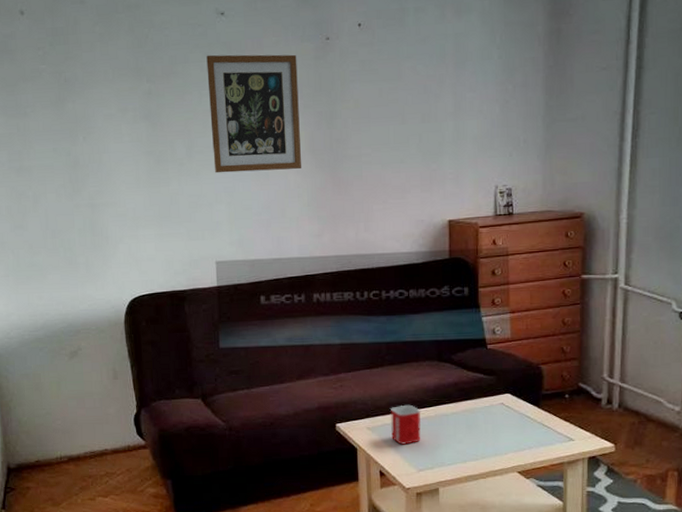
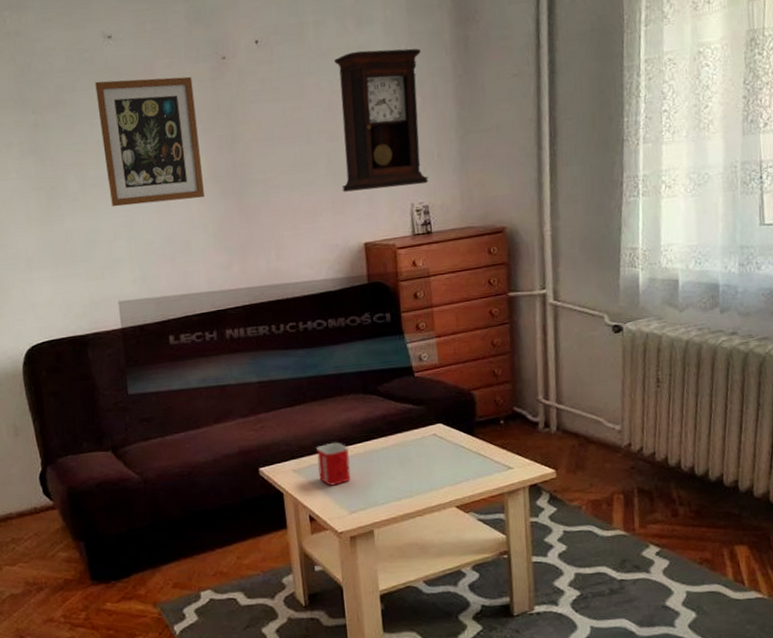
pendulum clock: none [430,38,514,171] -> present [334,48,429,192]

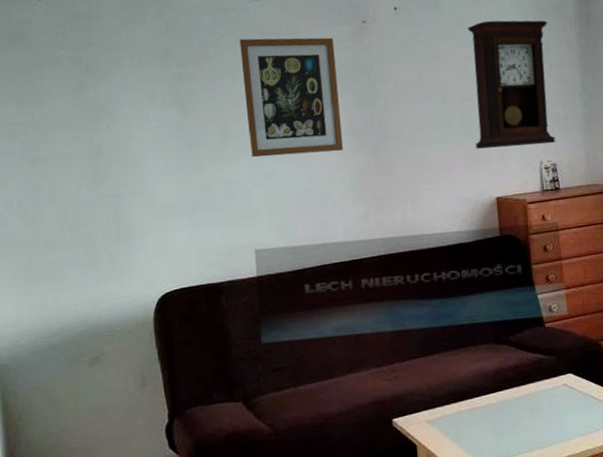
mug: present [316,442,351,486] -> none [450,392,484,437]

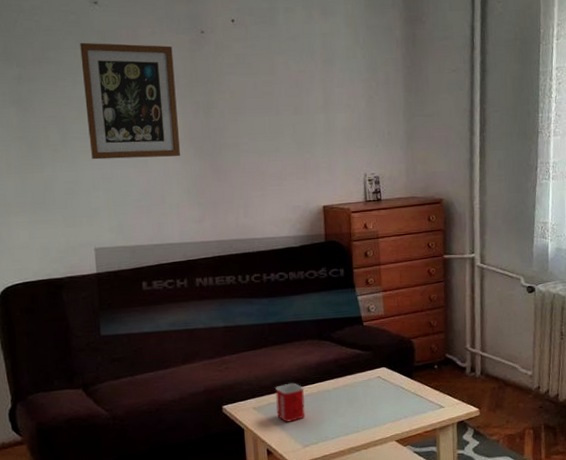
mug: none [450,392,484,437] -> present [275,382,305,422]
pendulum clock: present [468,20,556,149] -> none [301,37,380,160]

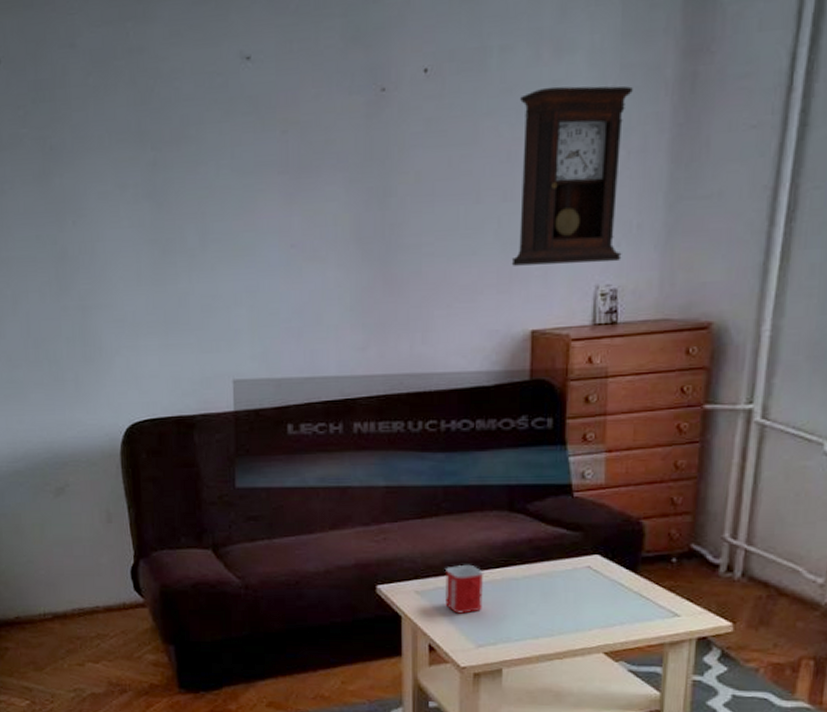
wall art: present [80,42,181,160] -> none [226,111,345,268]
pendulum clock: none [301,37,380,160] -> present [511,85,633,266]

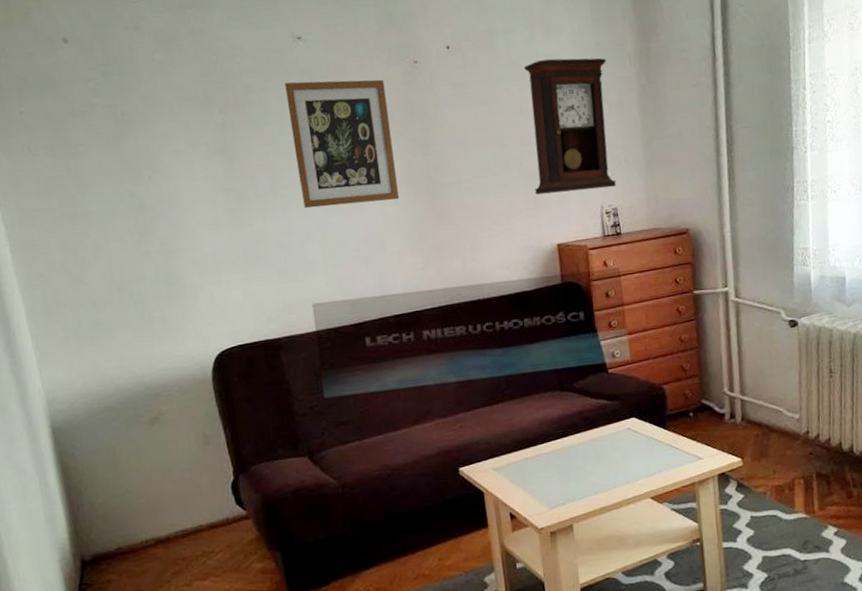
wall art: none [226,111,345,268] -> present [284,79,400,209]
mug: present [445,564,484,614] -> none [515,439,550,483]

